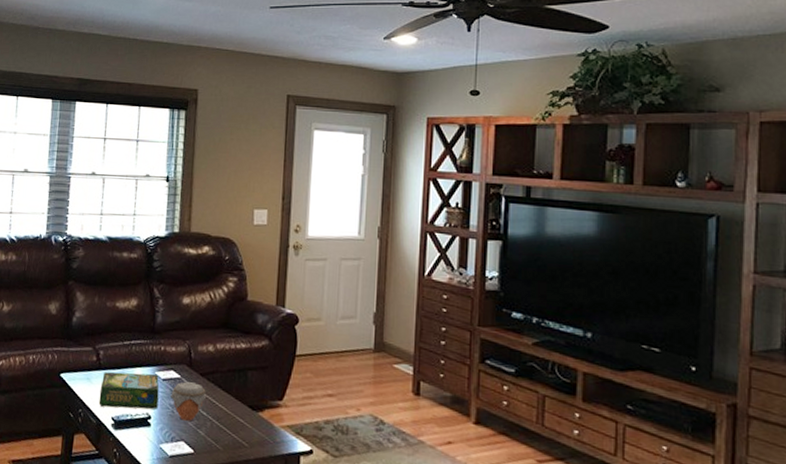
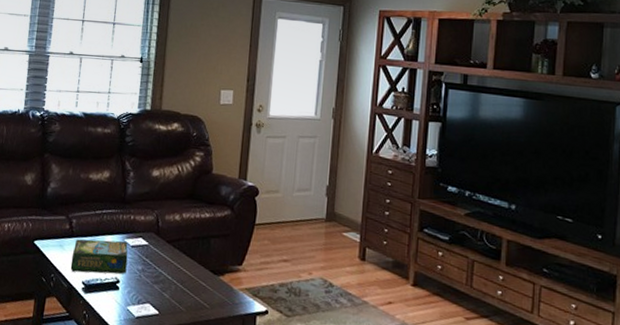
jar: present [170,381,207,421] -> none [138,248,172,285]

